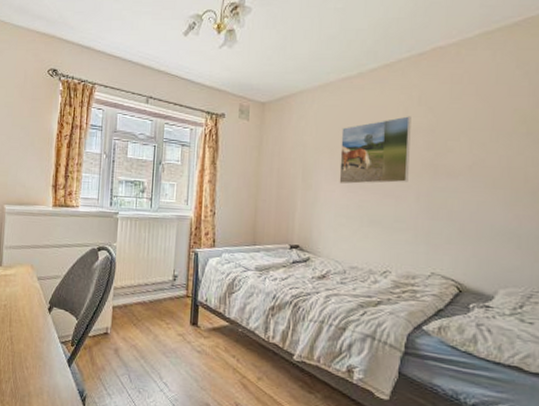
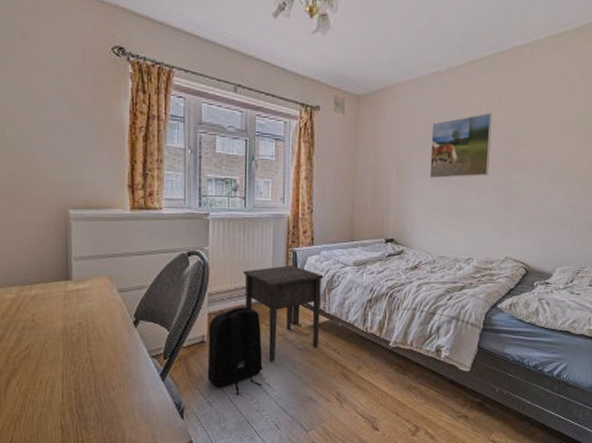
backpack: none [108,303,161,391] -> present [207,307,263,396]
nightstand: none [146,265,225,362] -> present [243,265,324,362]

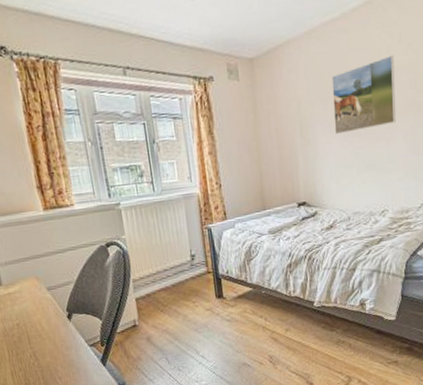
backpack: present [207,307,263,396] -> none [138,288,198,370]
nightstand: present [243,265,324,362] -> none [162,242,246,336]

